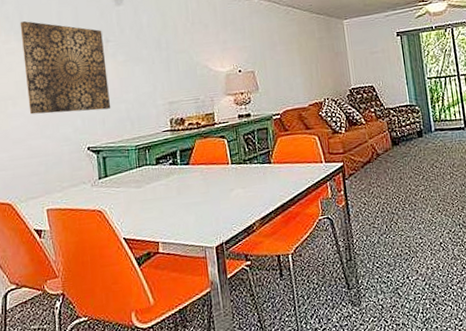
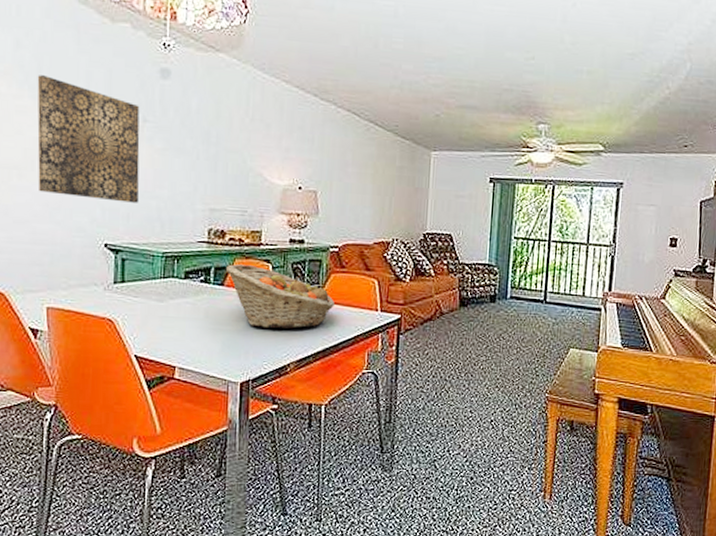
fruit basket: none [189,143,285,195] -> present [226,264,334,329]

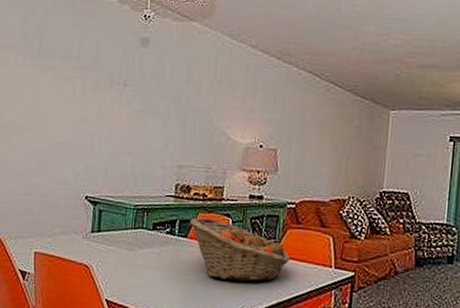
wall art: present [37,75,140,203] -> none [33,47,121,160]

